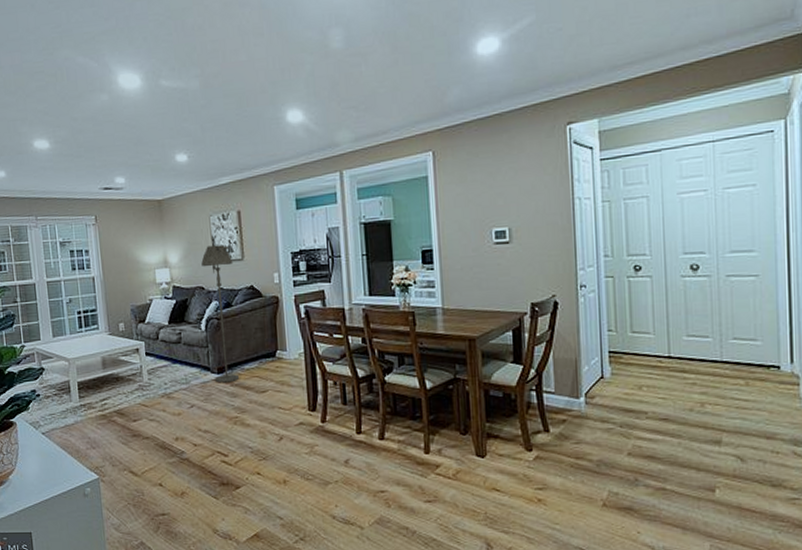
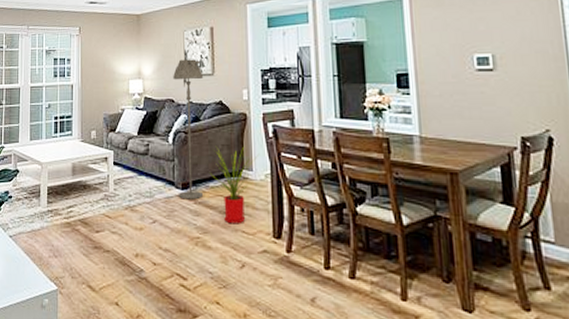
house plant: none [244,328,293,402] -> present [209,146,260,224]

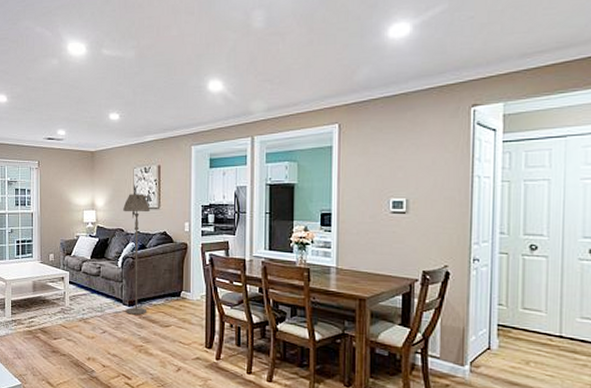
house plant: present [209,146,260,224] -> none [152,270,197,336]

